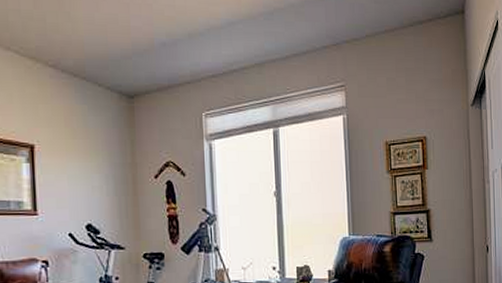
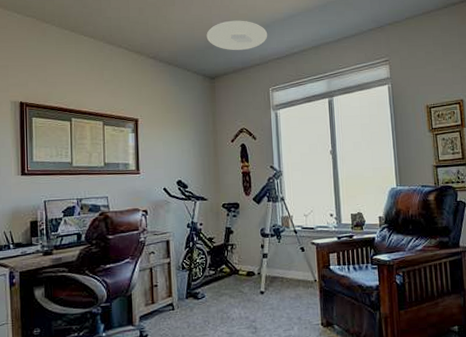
ceiling light: none [122,24,201,64] -> present [206,20,268,51]

